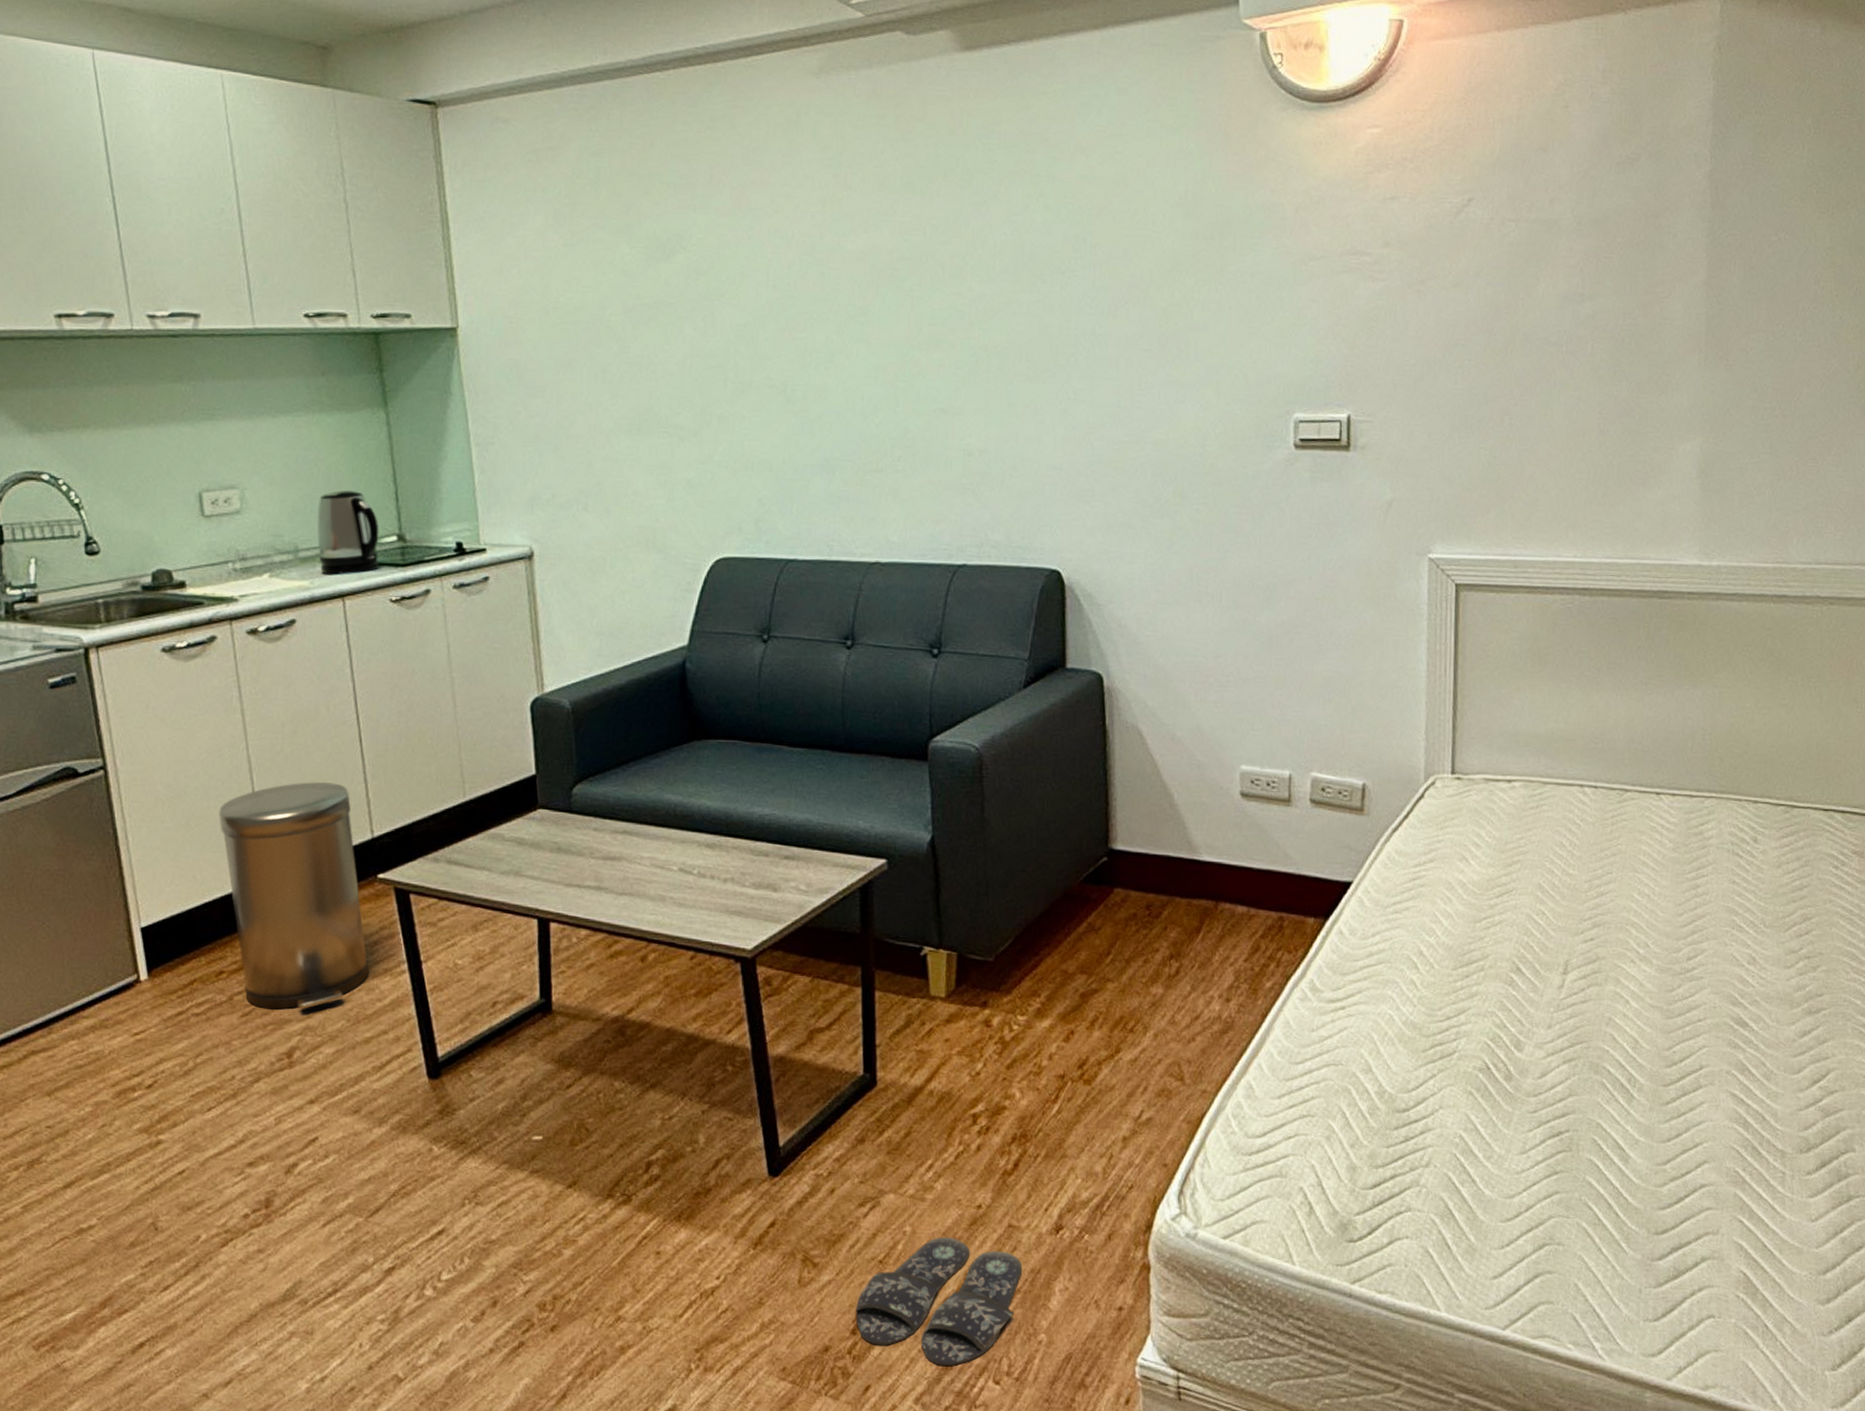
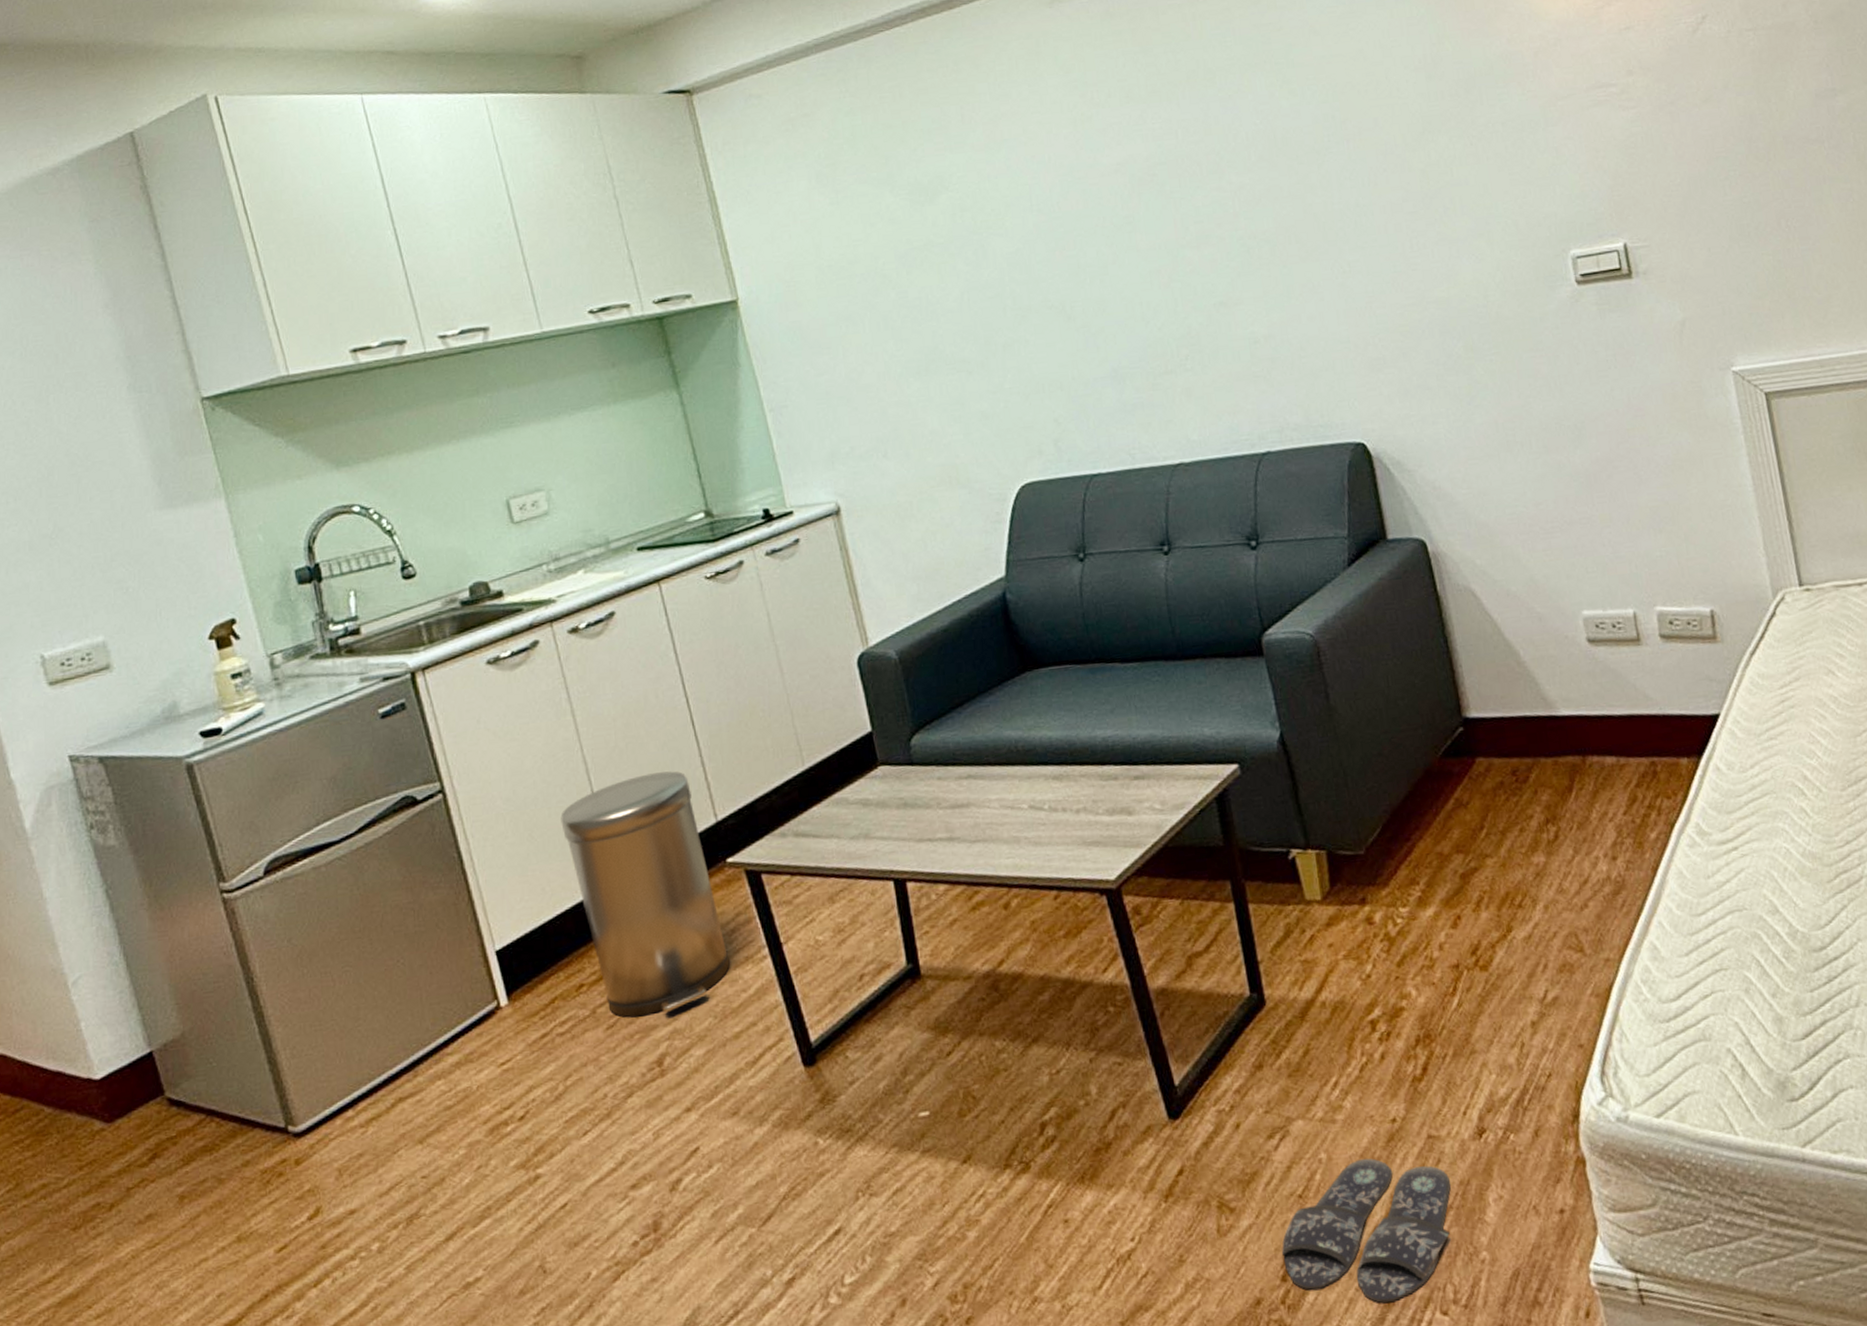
kettle: present [317,490,379,574] -> none [623,474,690,561]

